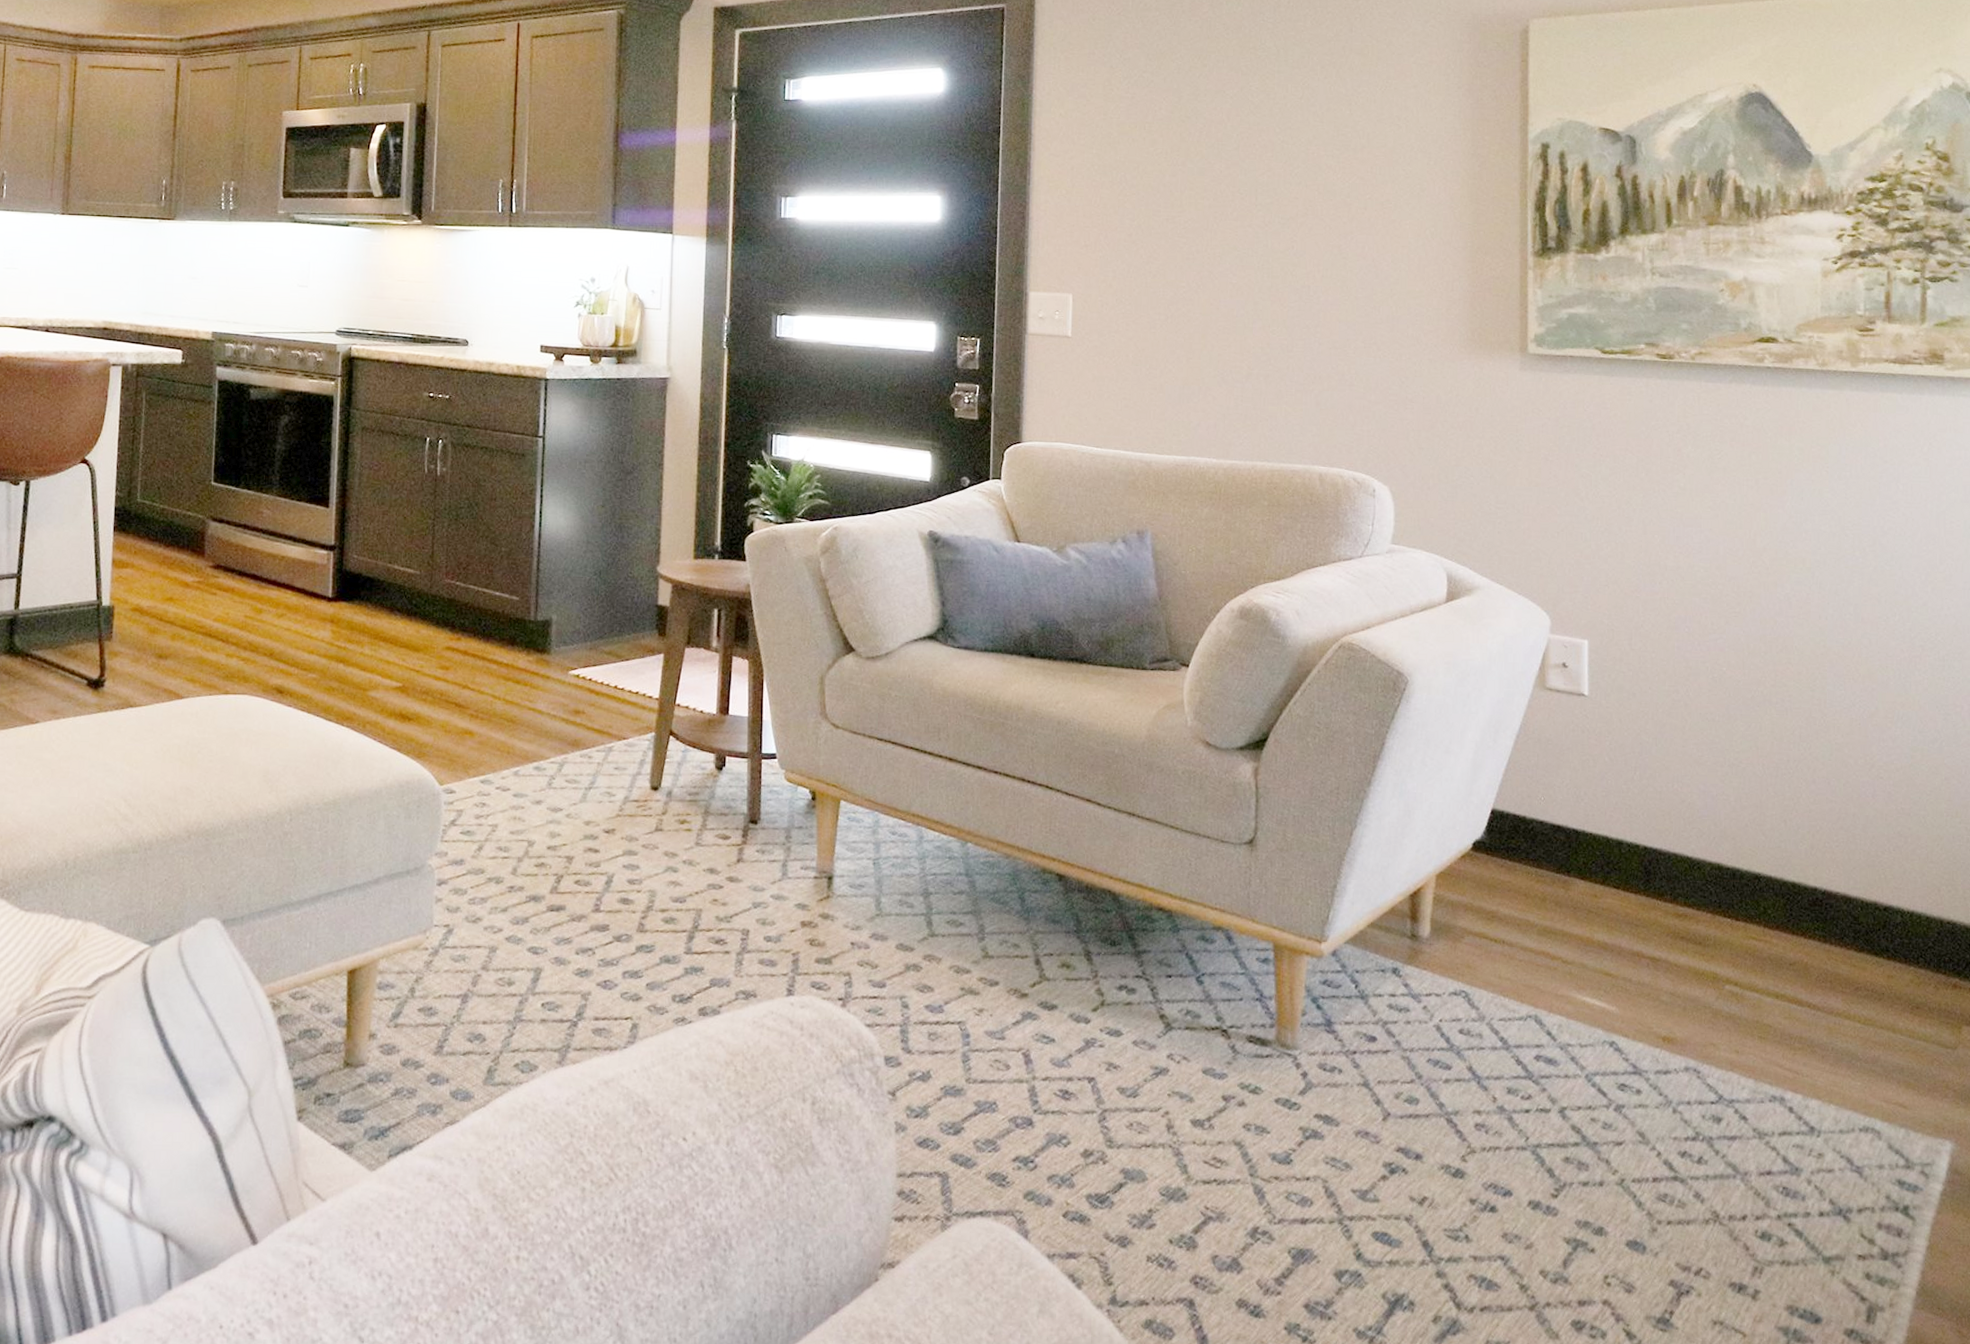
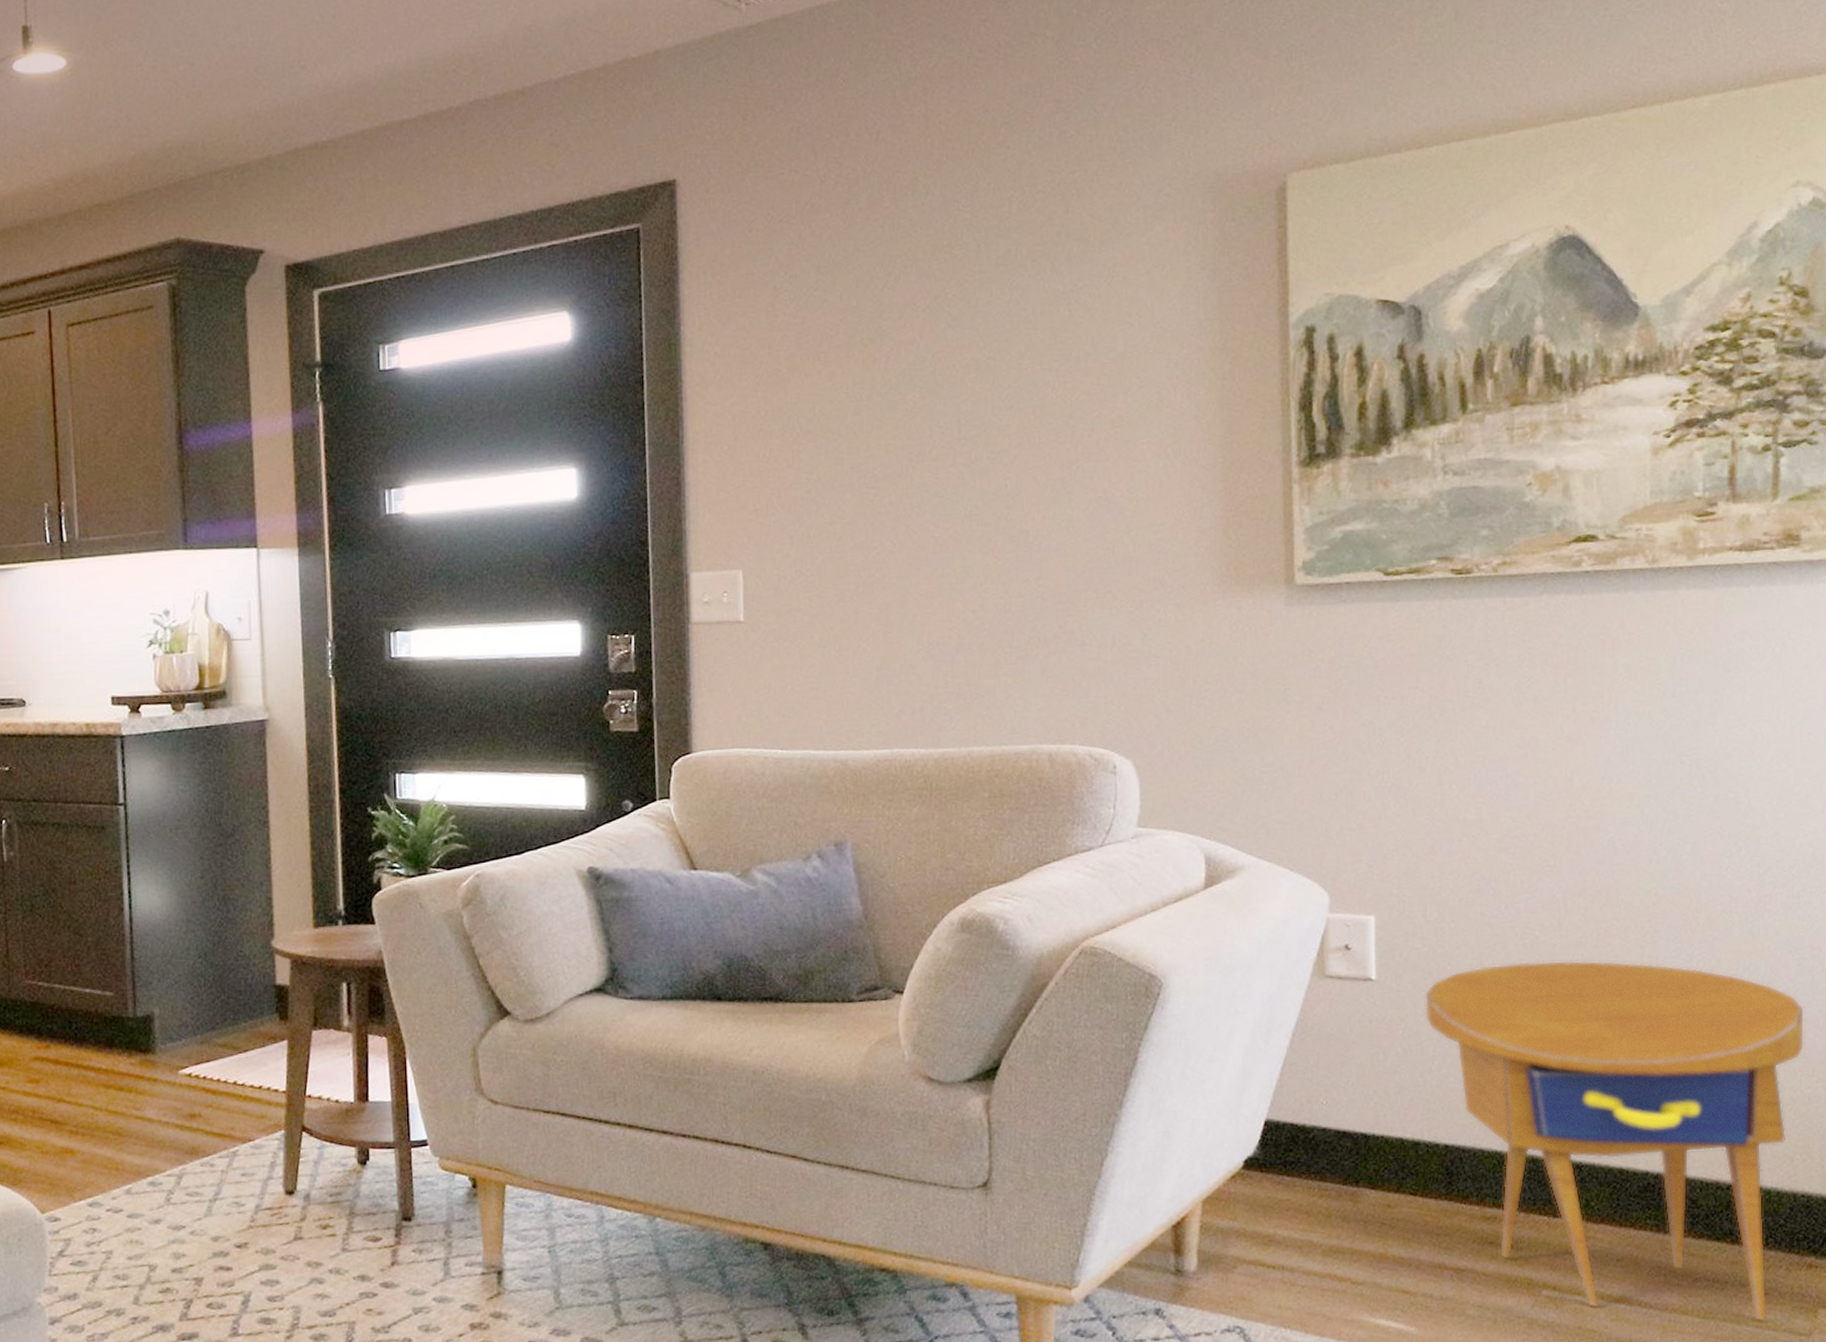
side table: none [1629,692,1950,1032] -> present [1425,960,1805,1321]

